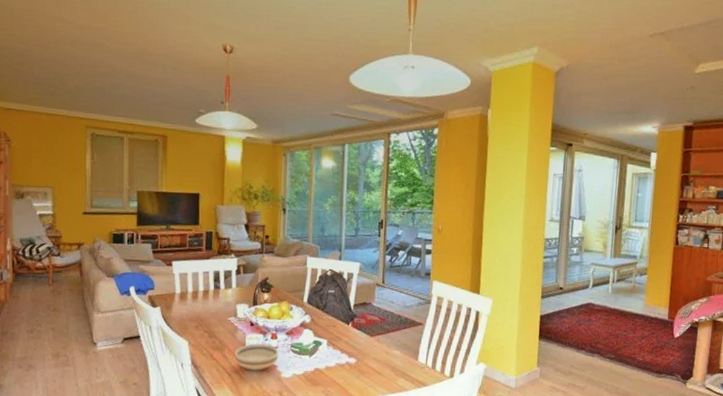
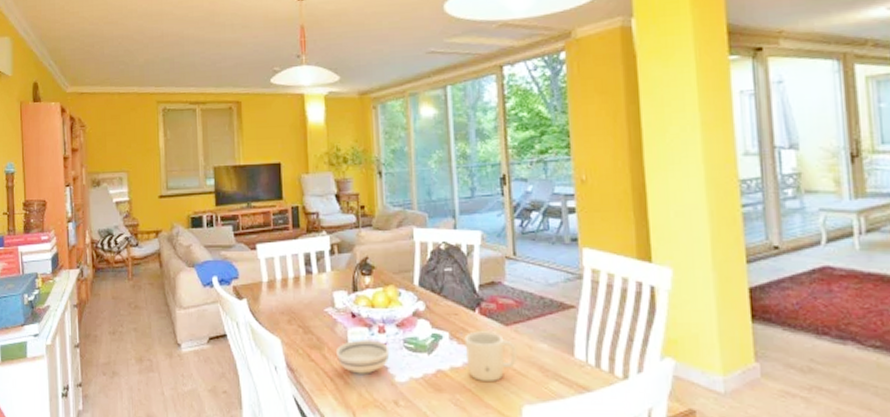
mug: none [338,340,378,378] -> present [464,331,518,381]

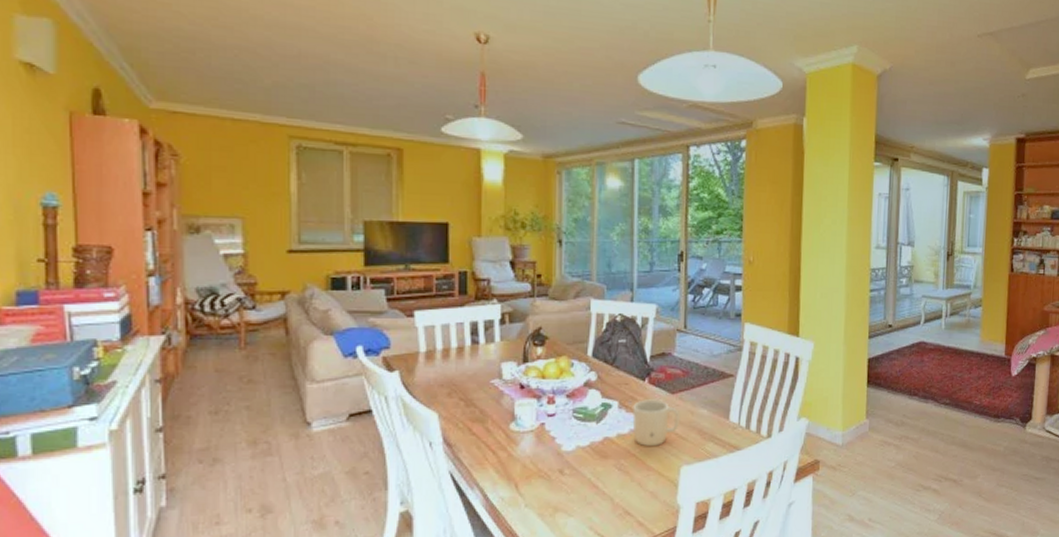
bowl: present [335,340,390,374] -> none [500,411,558,446]

